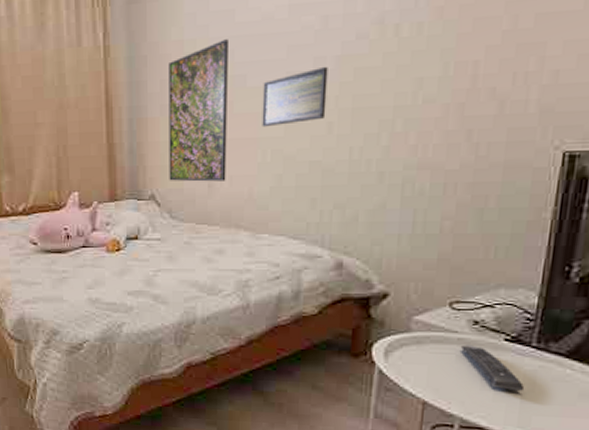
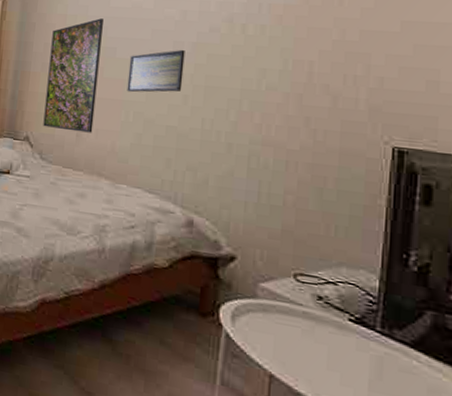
remote control: present [460,345,525,391] -> none [305,319,372,377]

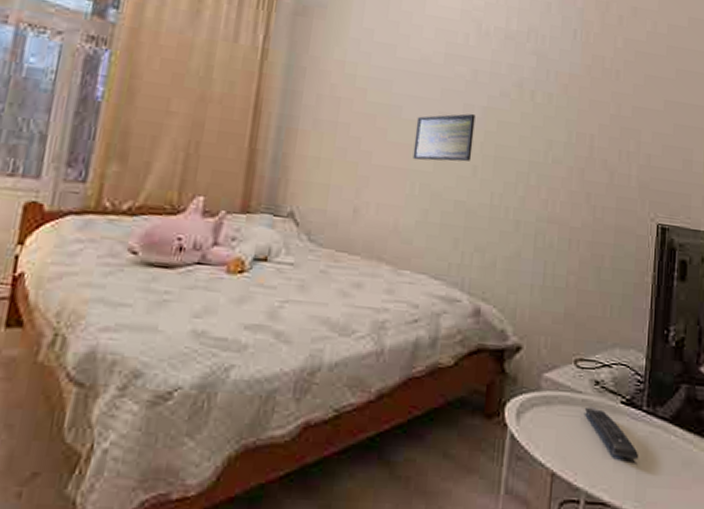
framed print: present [43,18,103,133] -> none [312,69,388,208]
remote control: none [305,319,372,377] -> present [584,407,639,459]

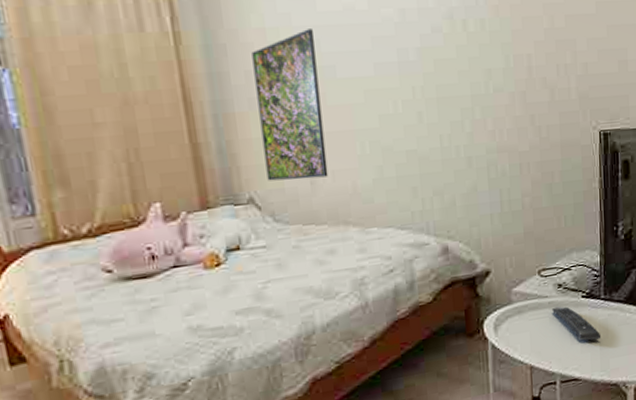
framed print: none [312,69,388,208] -> present [252,29,329,181]
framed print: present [413,113,476,162] -> none [352,57,415,119]

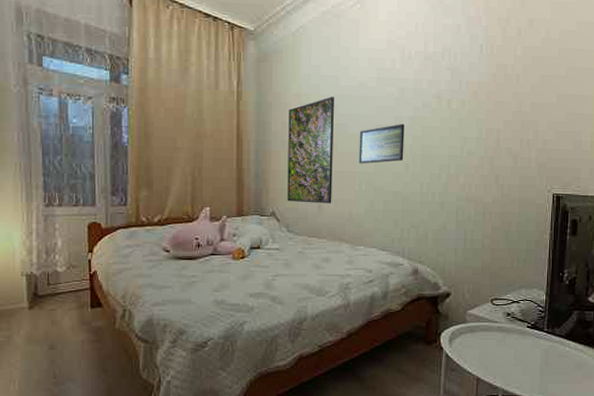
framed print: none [352,57,415,119] -> present [359,123,405,164]
remote control: present [551,306,601,341] -> none [499,331,542,365]

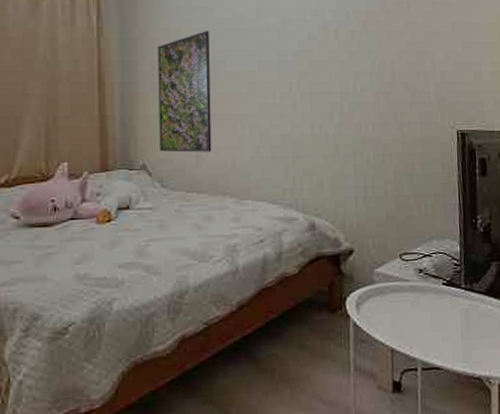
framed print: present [359,123,405,164] -> none [239,58,291,105]

